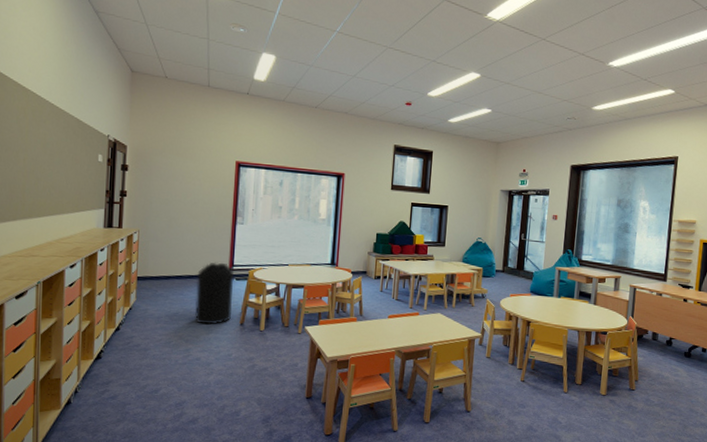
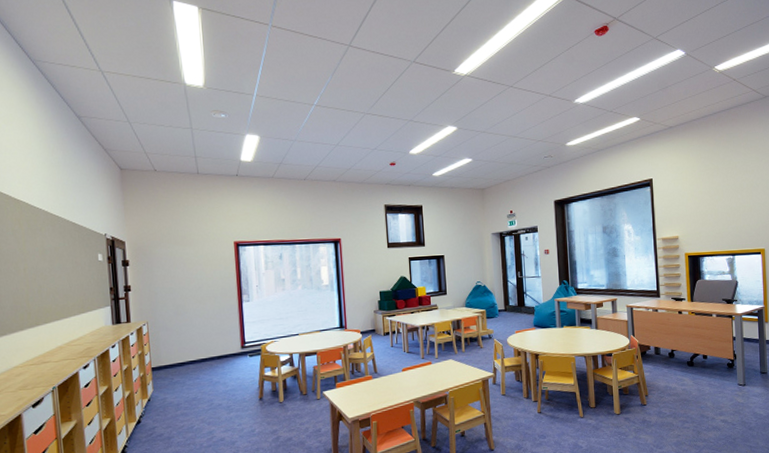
trash can: present [195,262,235,325] -> none [210,341,249,405]

